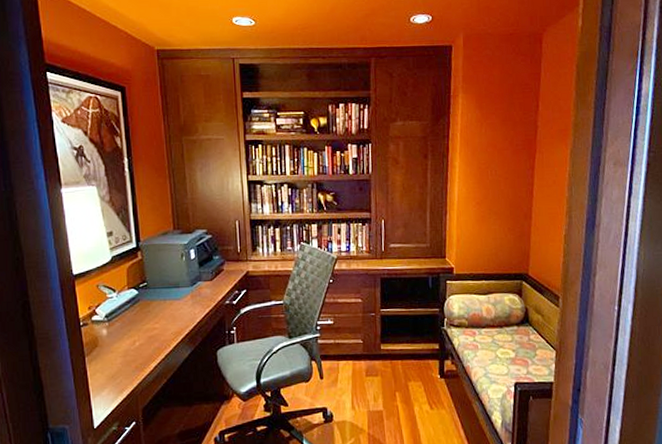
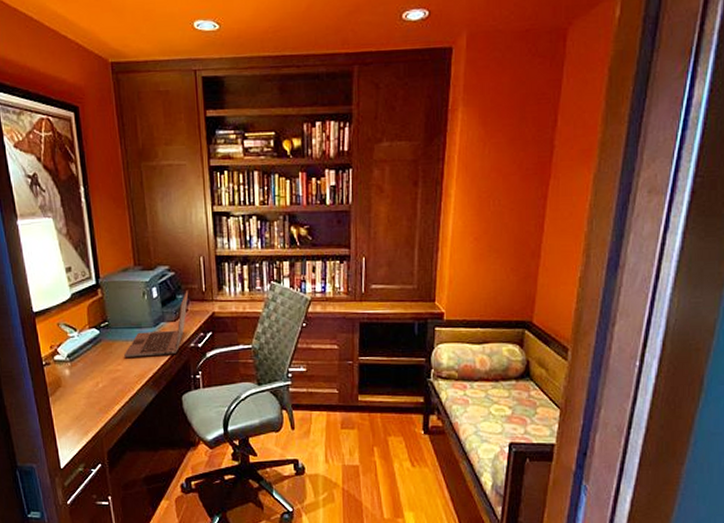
laptop: none [162,252,225,316] -> present [124,291,189,358]

